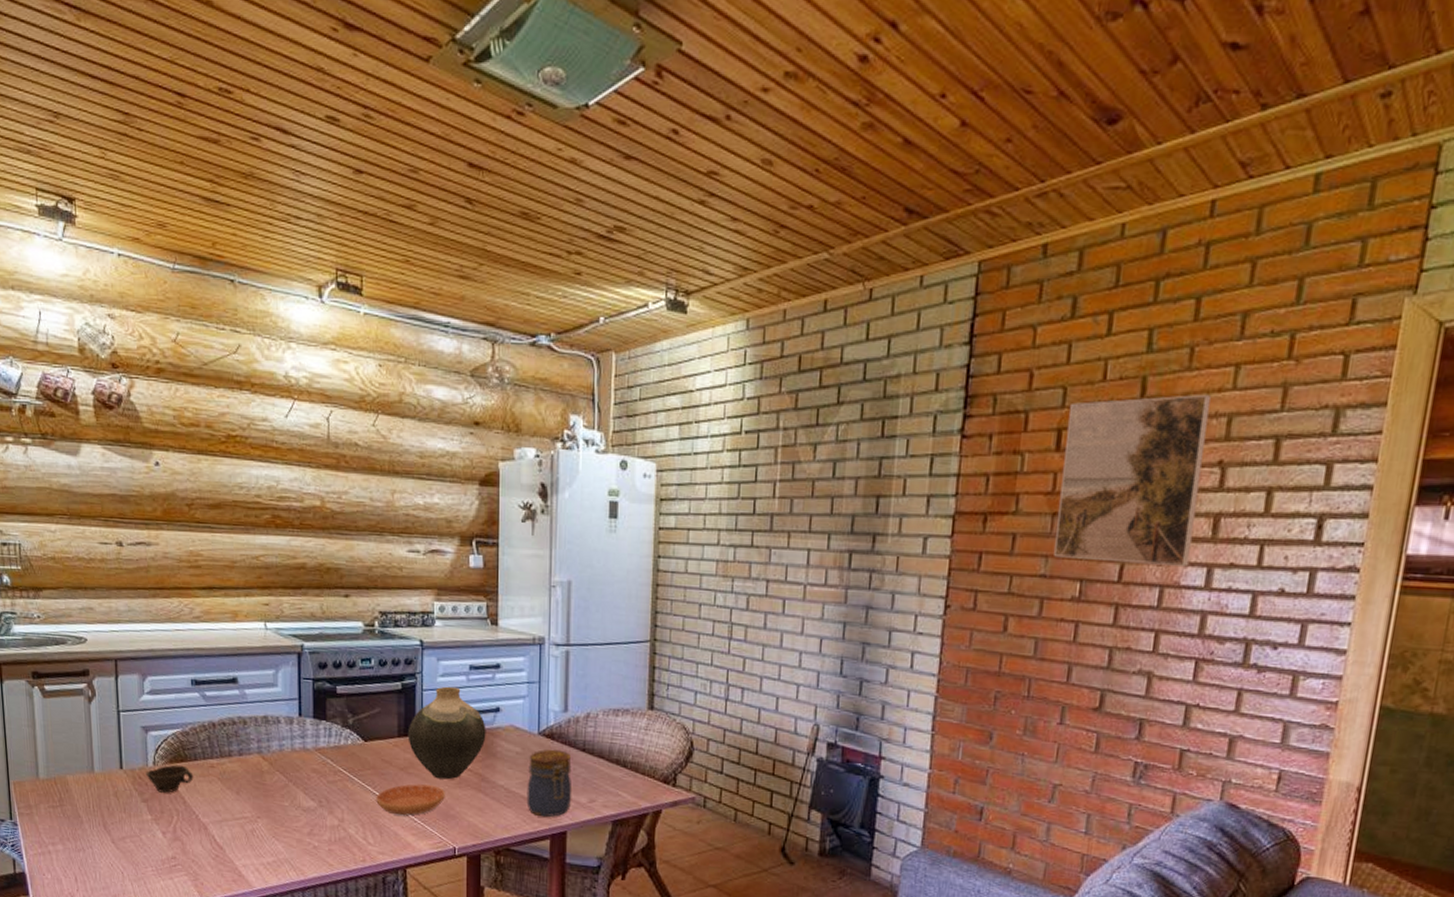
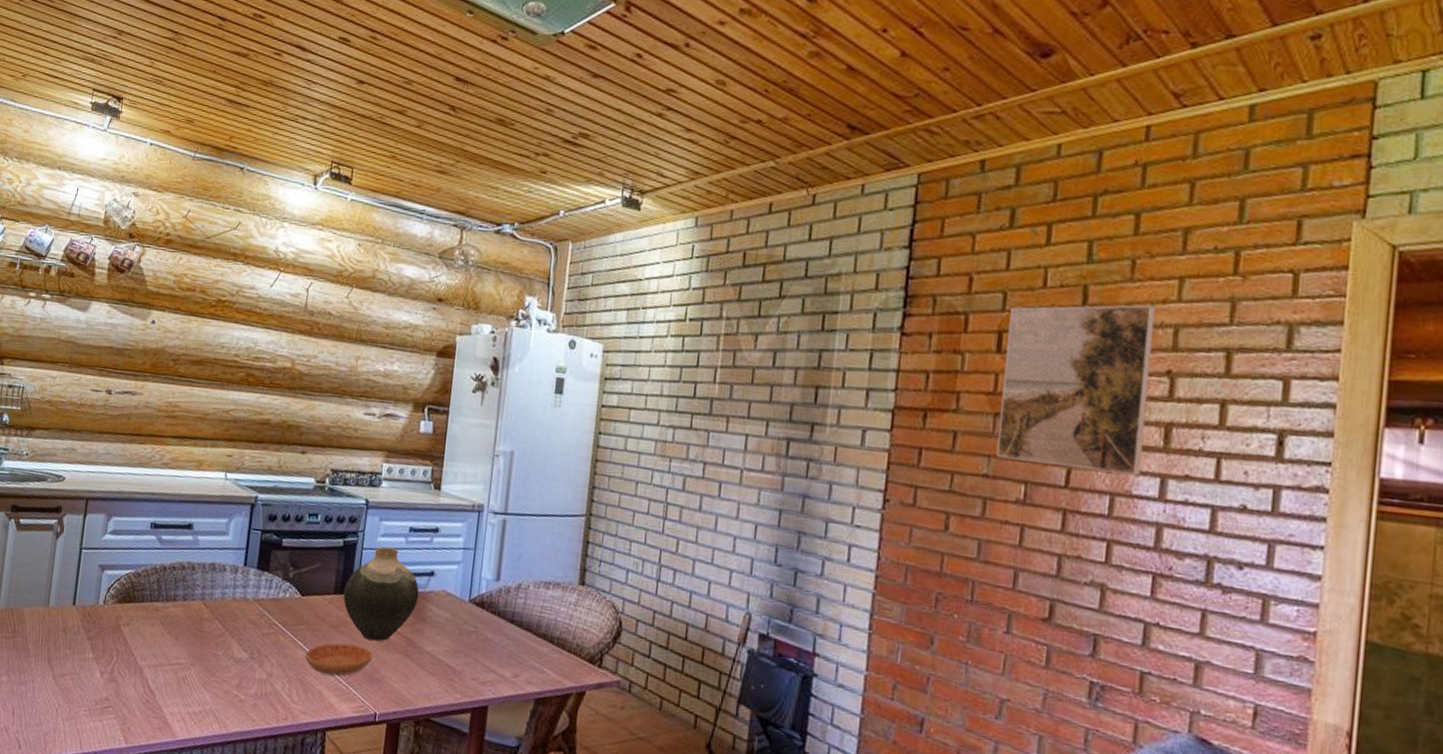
cup: present [146,764,194,793] -> none [95,605,139,633]
jar: present [526,749,572,817] -> none [451,618,499,690]

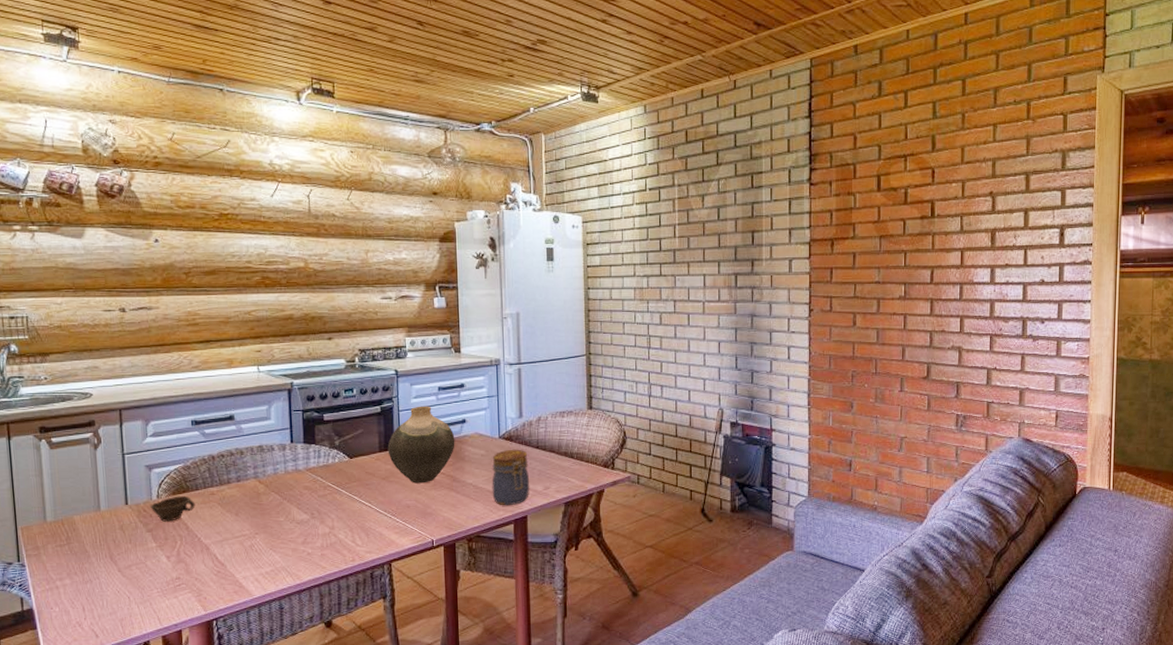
cup: none [95,605,139,633] -> present [150,495,196,522]
saucer: present [305,643,373,675] -> none [362,489,422,517]
jar: none [451,618,499,690] -> present [492,449,530,506]
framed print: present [997,304,1157,476] -> none [884,146,980,269]

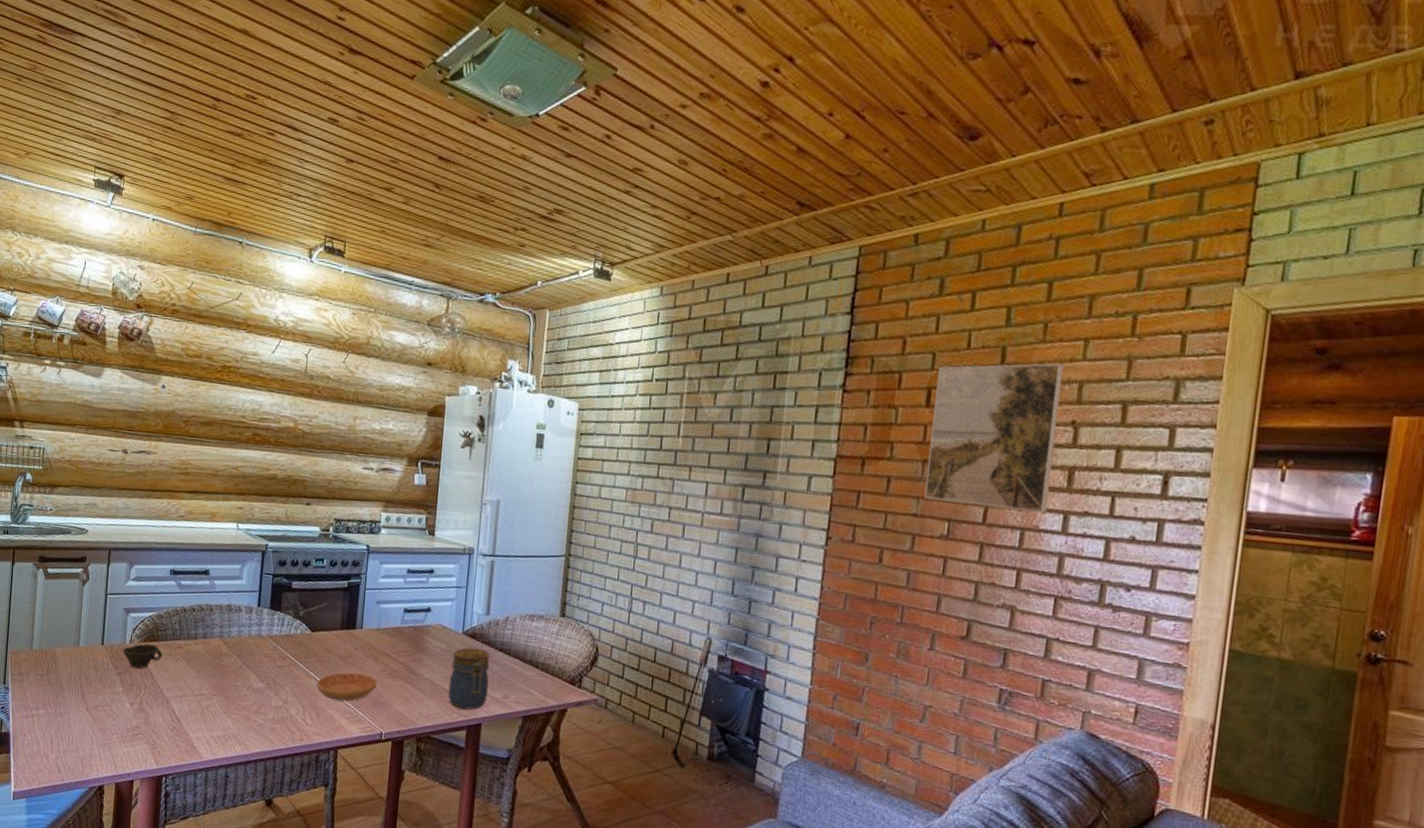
saucer: none [362,489,422,517] -> present [317,672,377,701]
vase: present [387,406,455,484] -> none [349,587,418,670]
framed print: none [884,146,980,269] -> present [924,363,1064,513]

